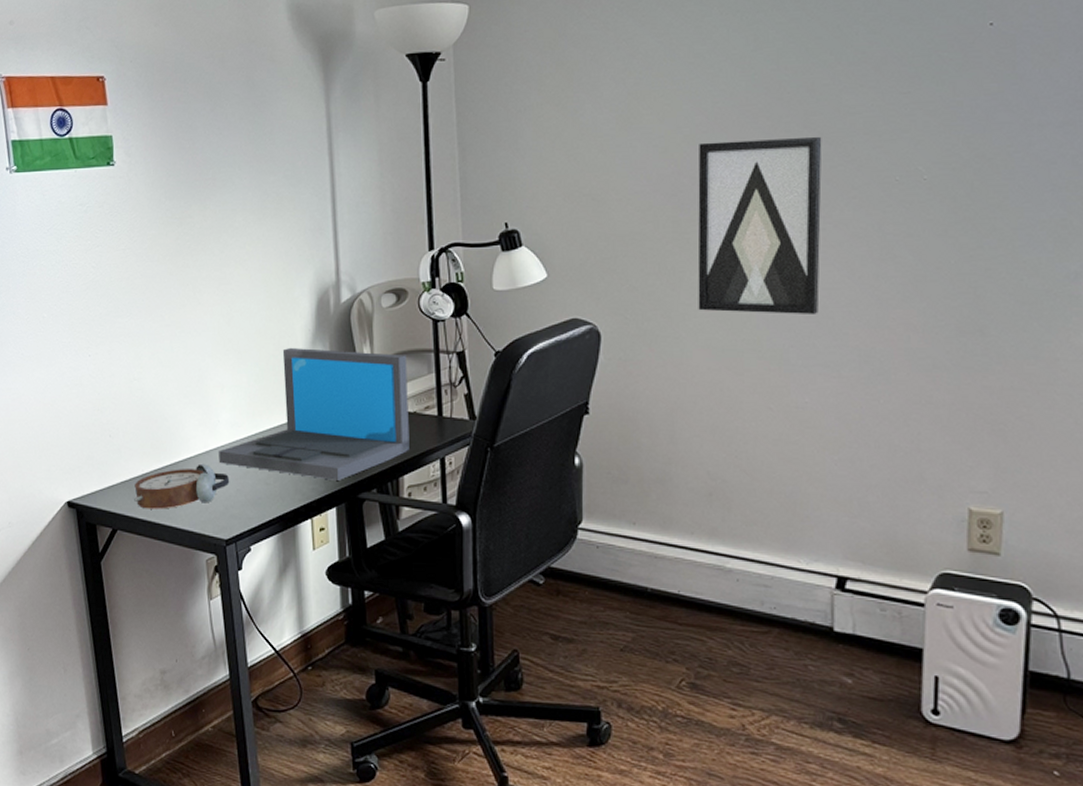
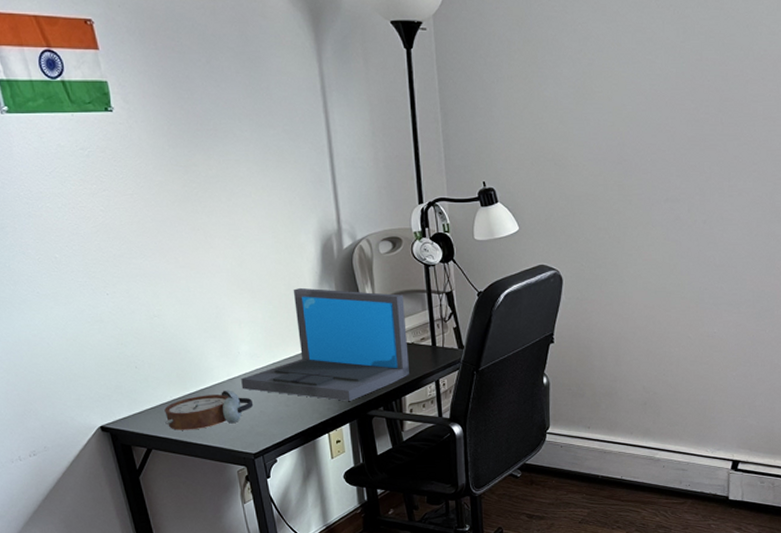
wall art: present [698,136,822,314] -> none [637,119,732,264]

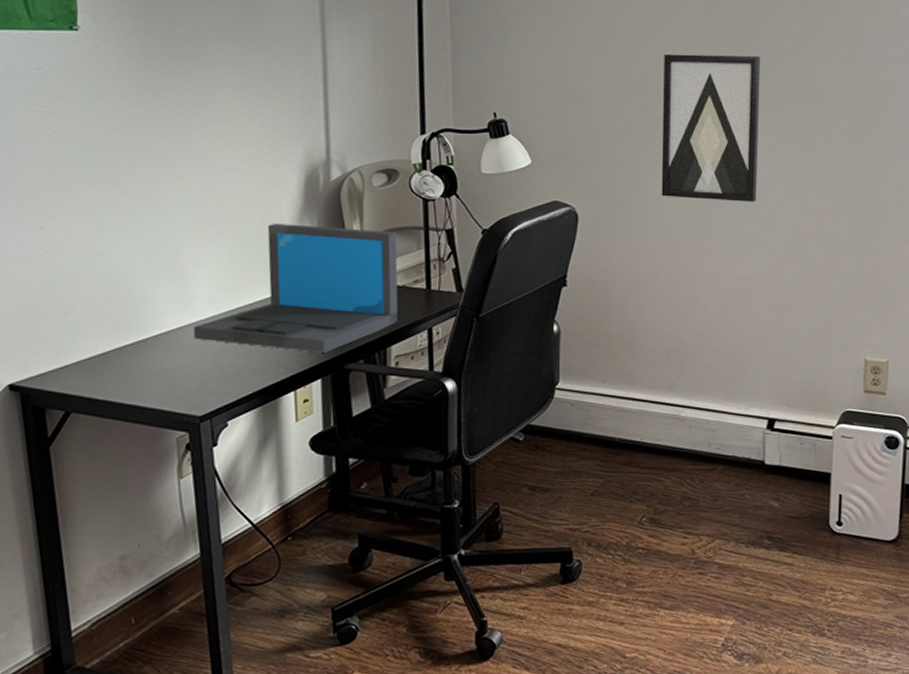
alarm clock: present [164,390,254,430] -> none [92,340,206,389]
wall art: none [637,119,732,264] -> present [661,53,761,202]

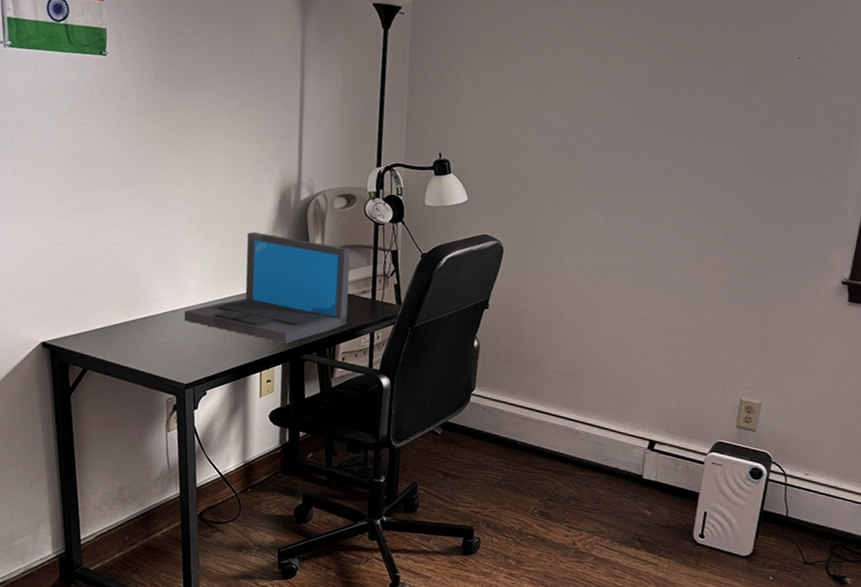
wall art: present [661,53,761,202] -> none [576,112,677,252]

